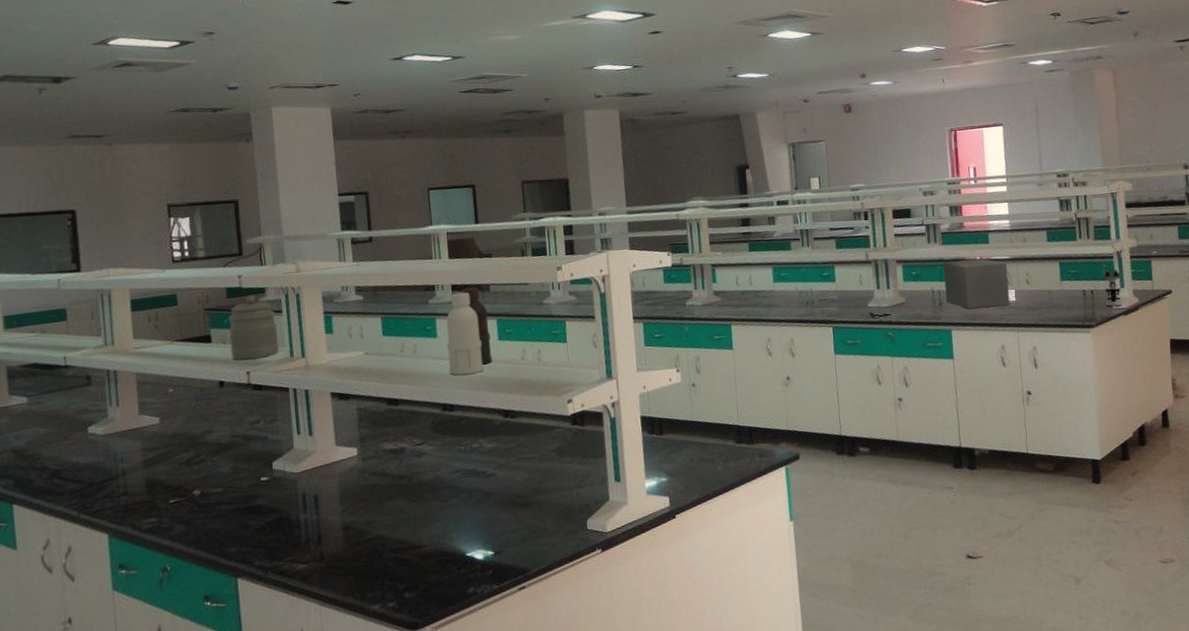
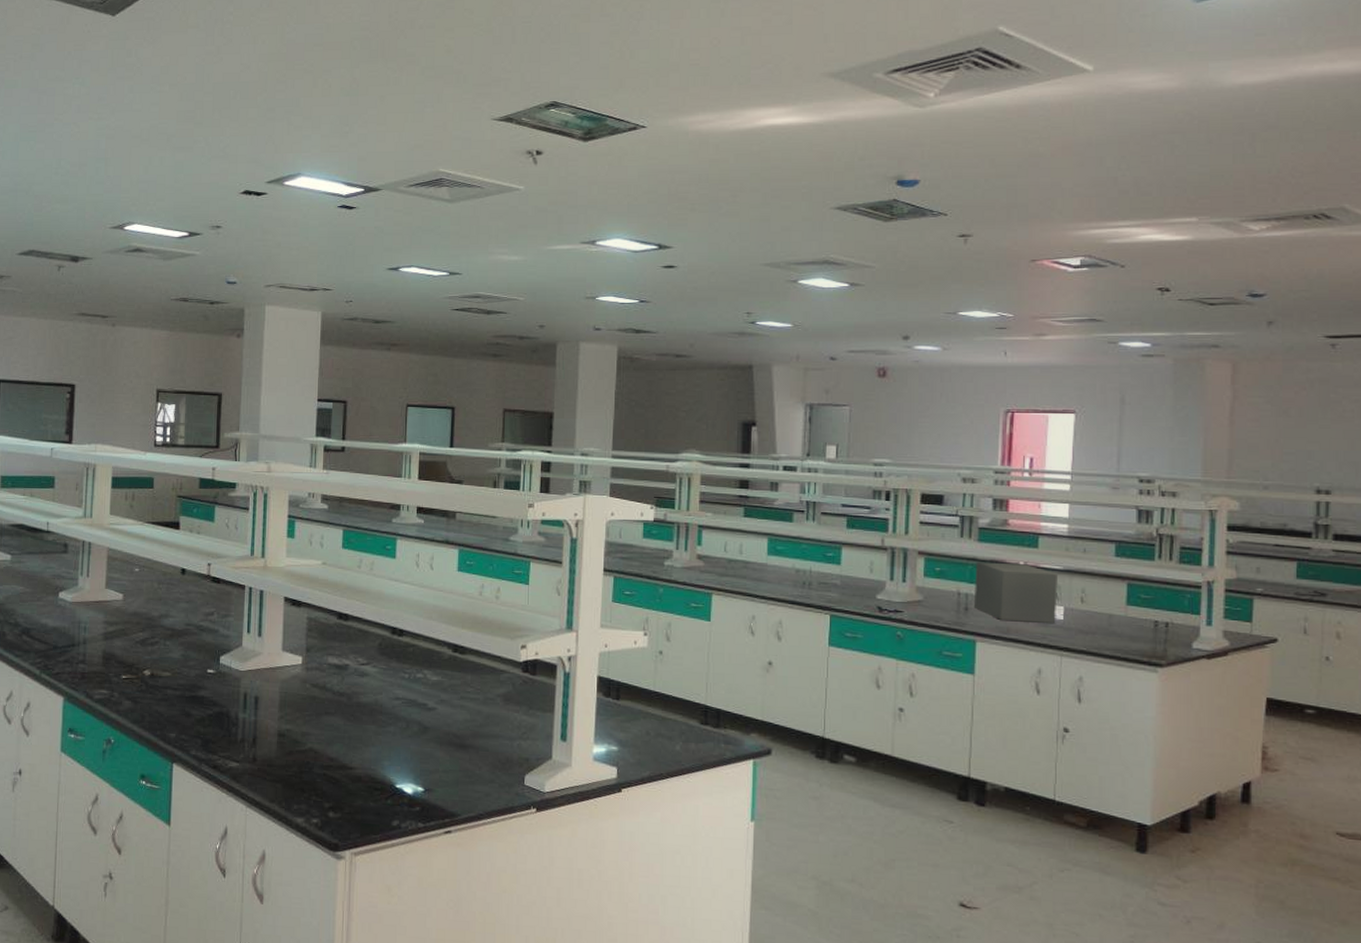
jar: present [227,295,280,360] -> none [196,488,243,552]
bottle: present [446,287,493,376] -> none [403,512,451,602]
microscope: present [1103,269,1123,307] -> none [1183,601,1209,648]

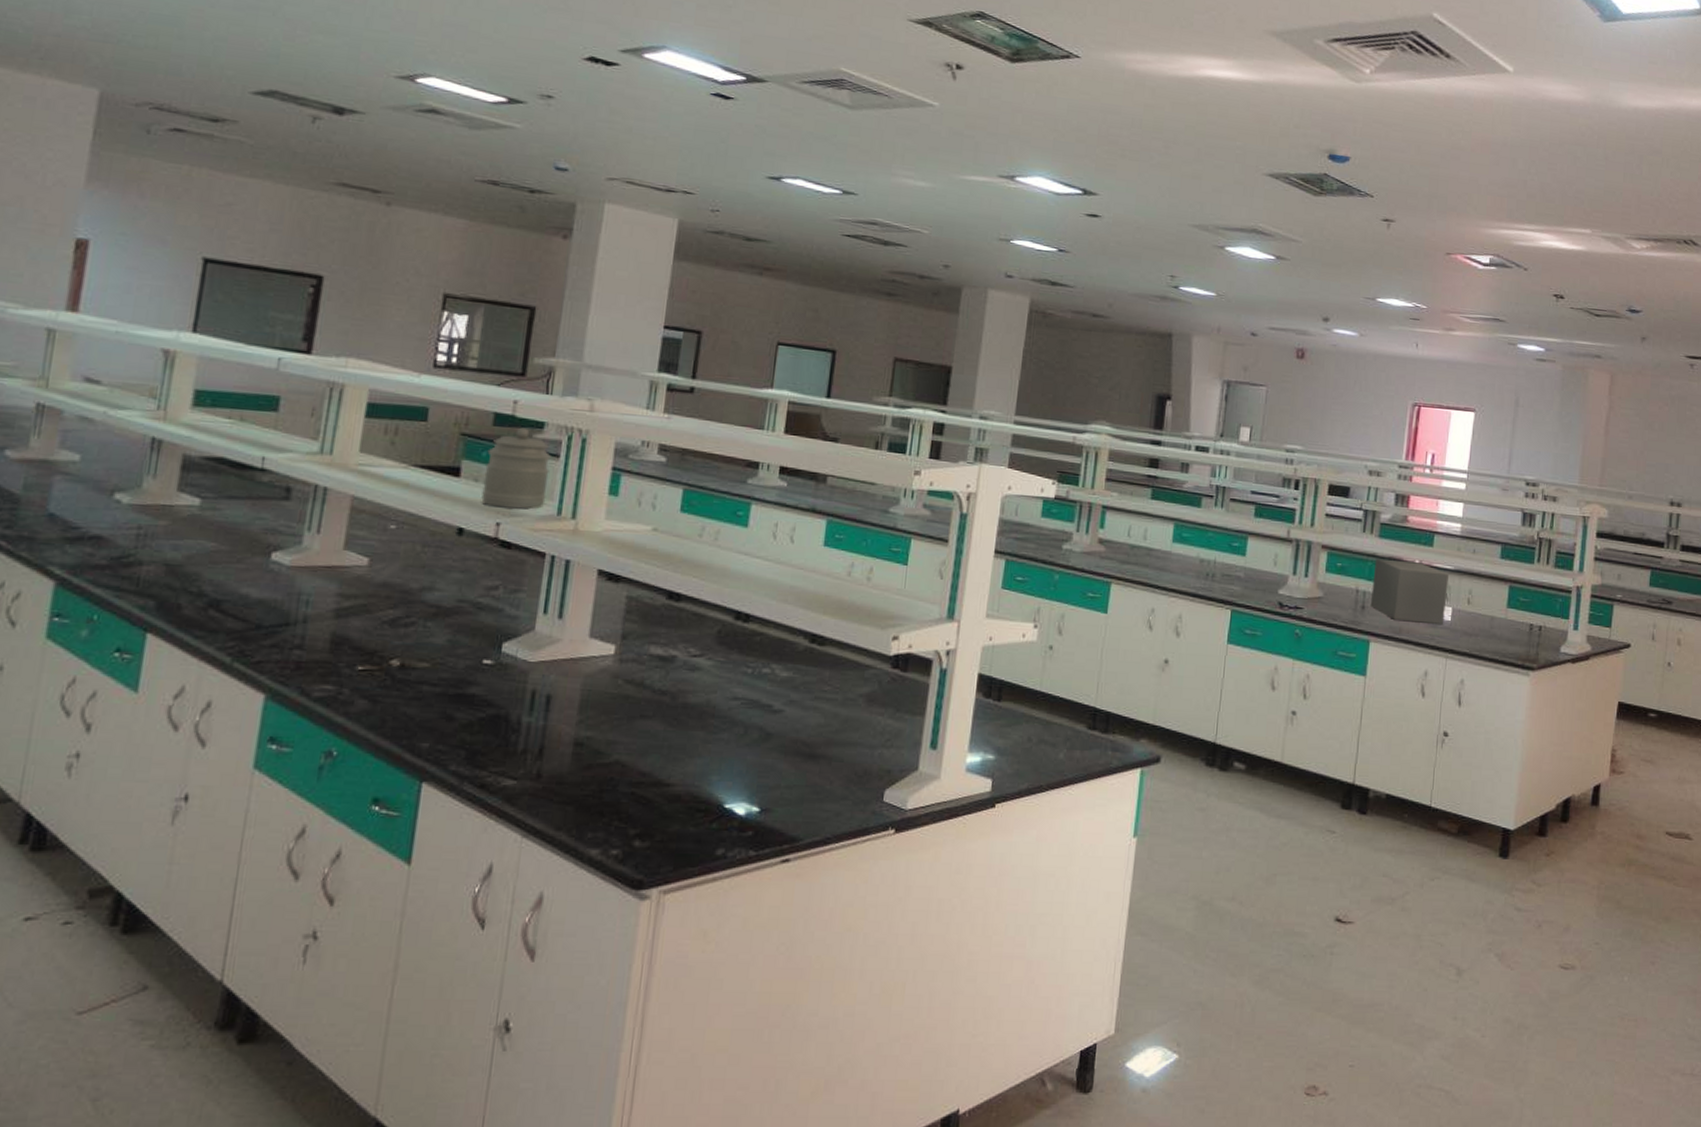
jar: none [196,488,243,552] -> present [481,427,551,510]

